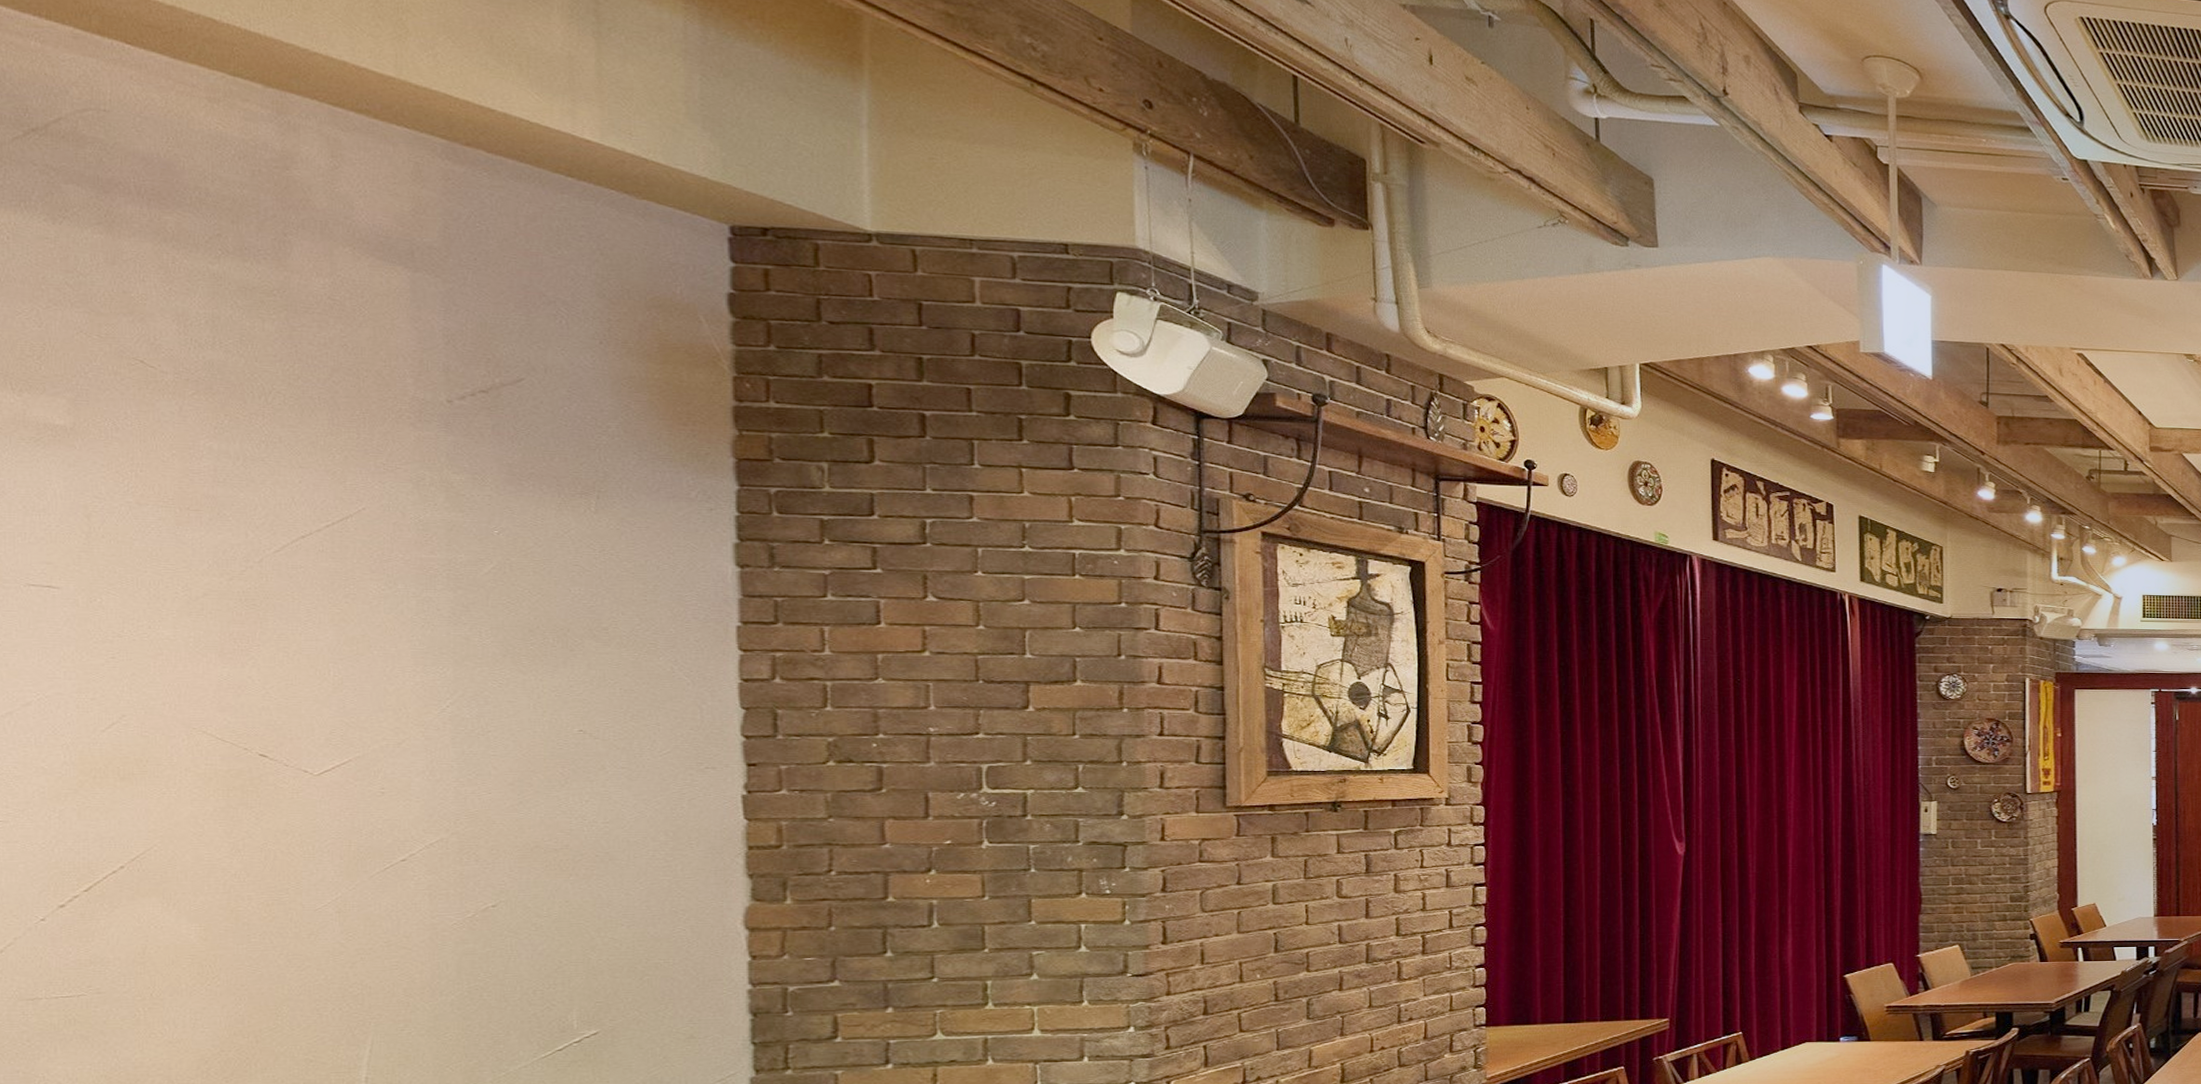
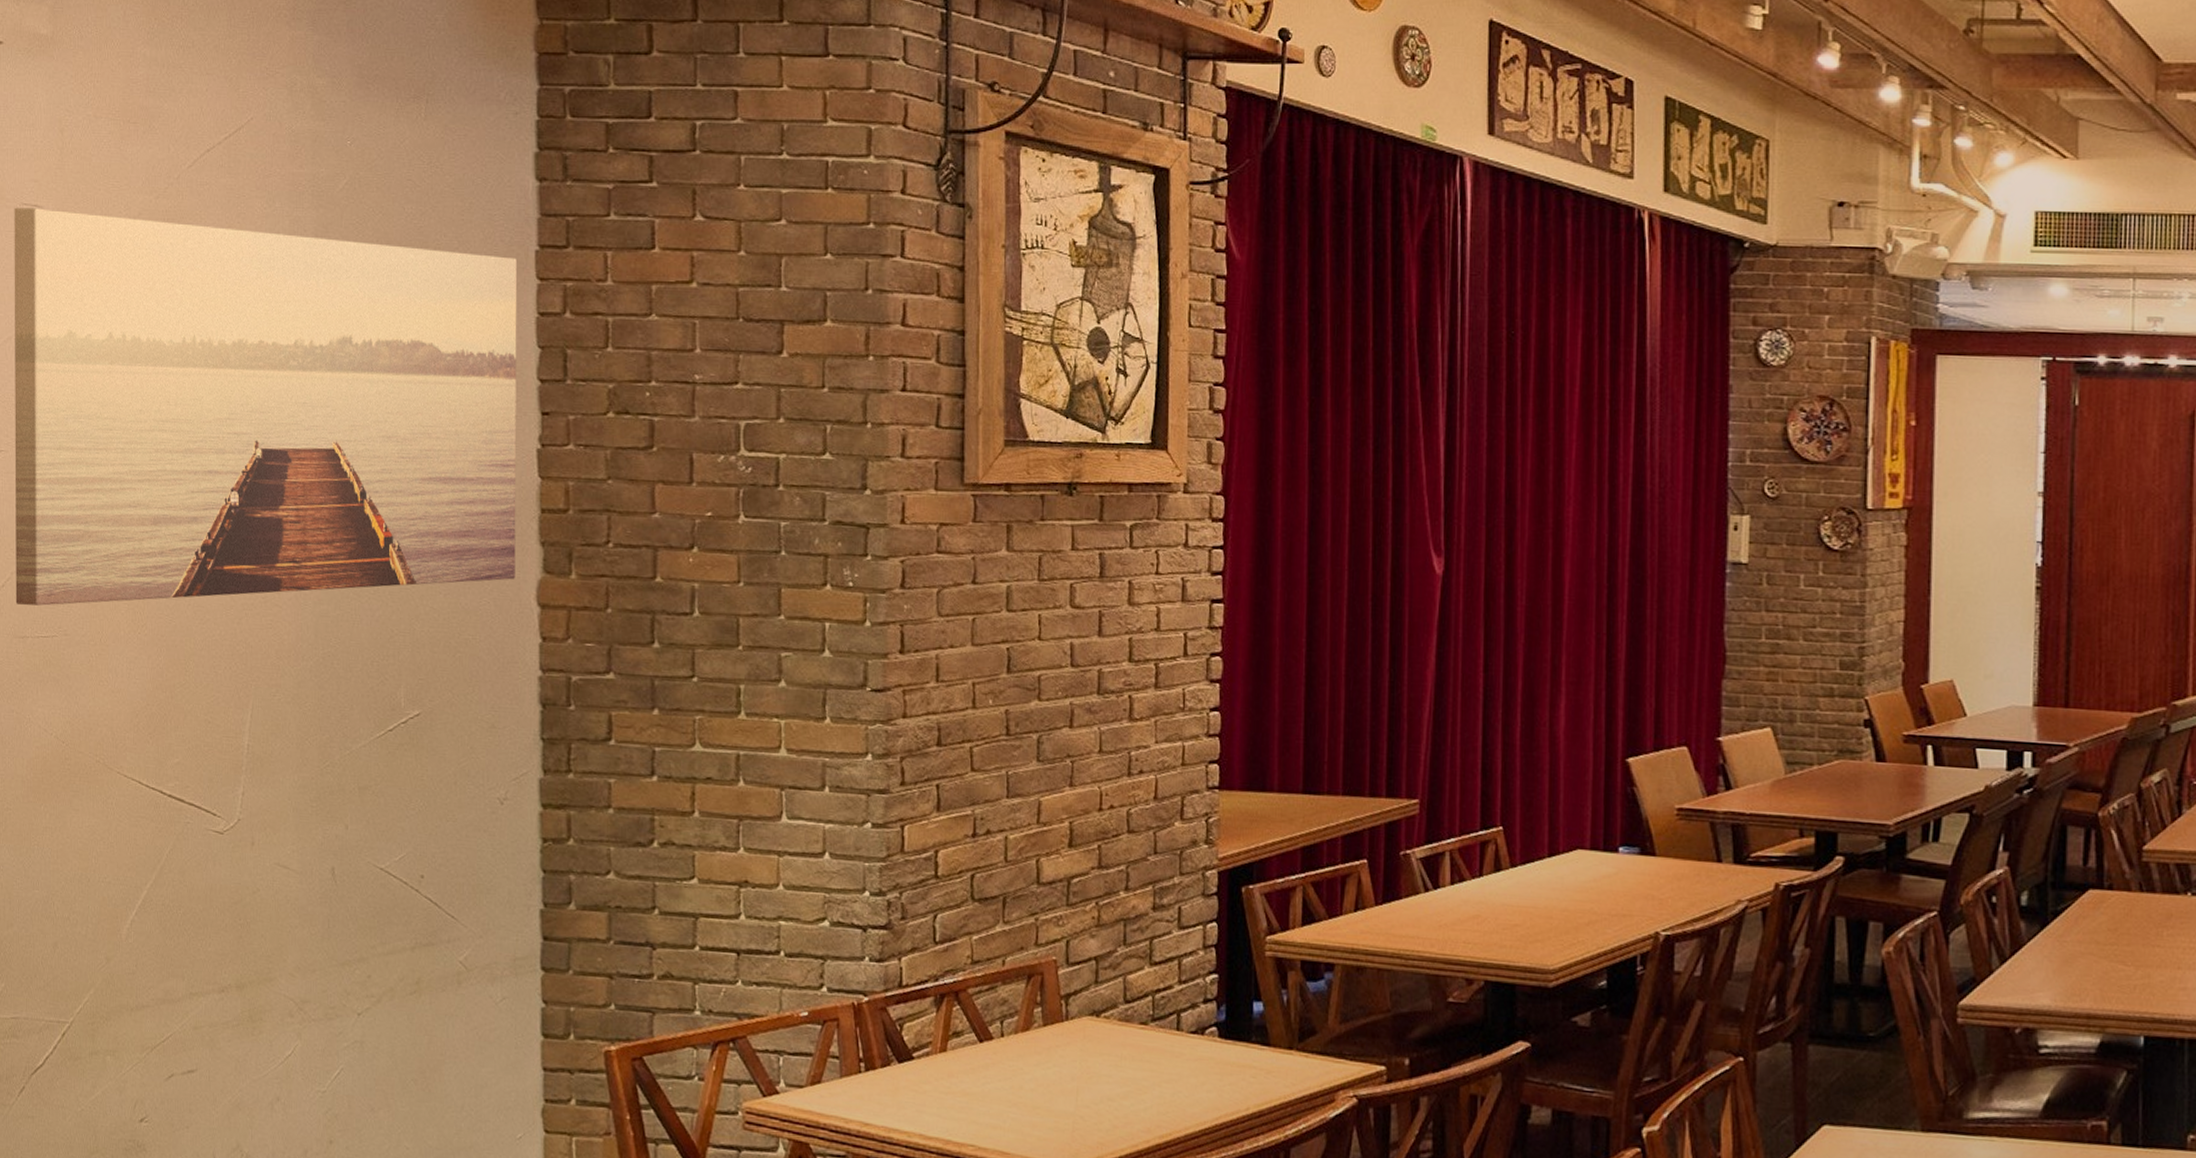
wall art: none [15,588,717,969] -> present [14,207,517,606]

